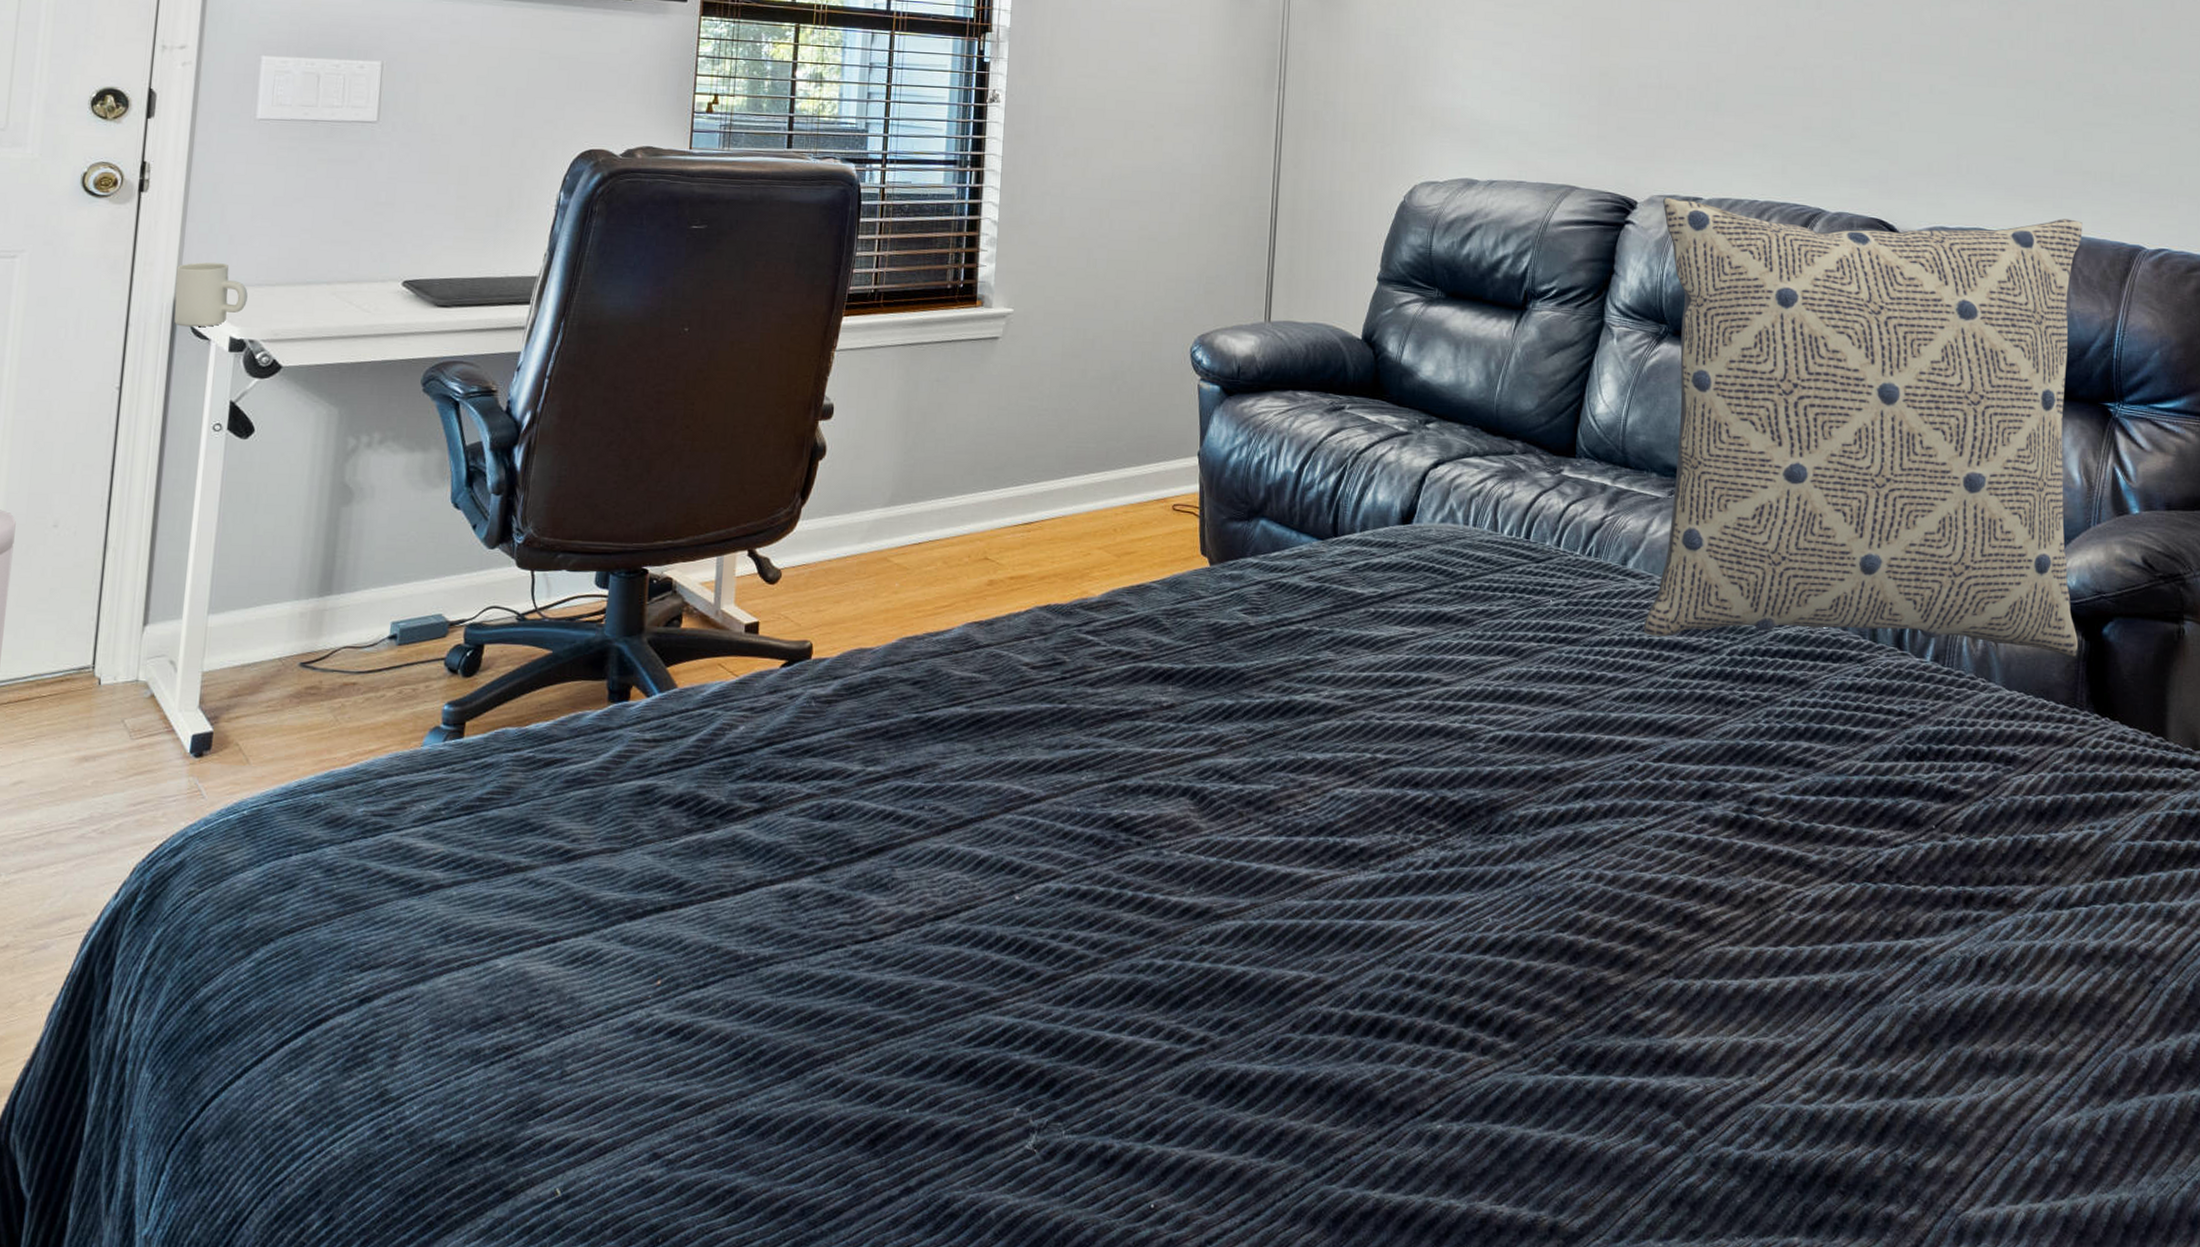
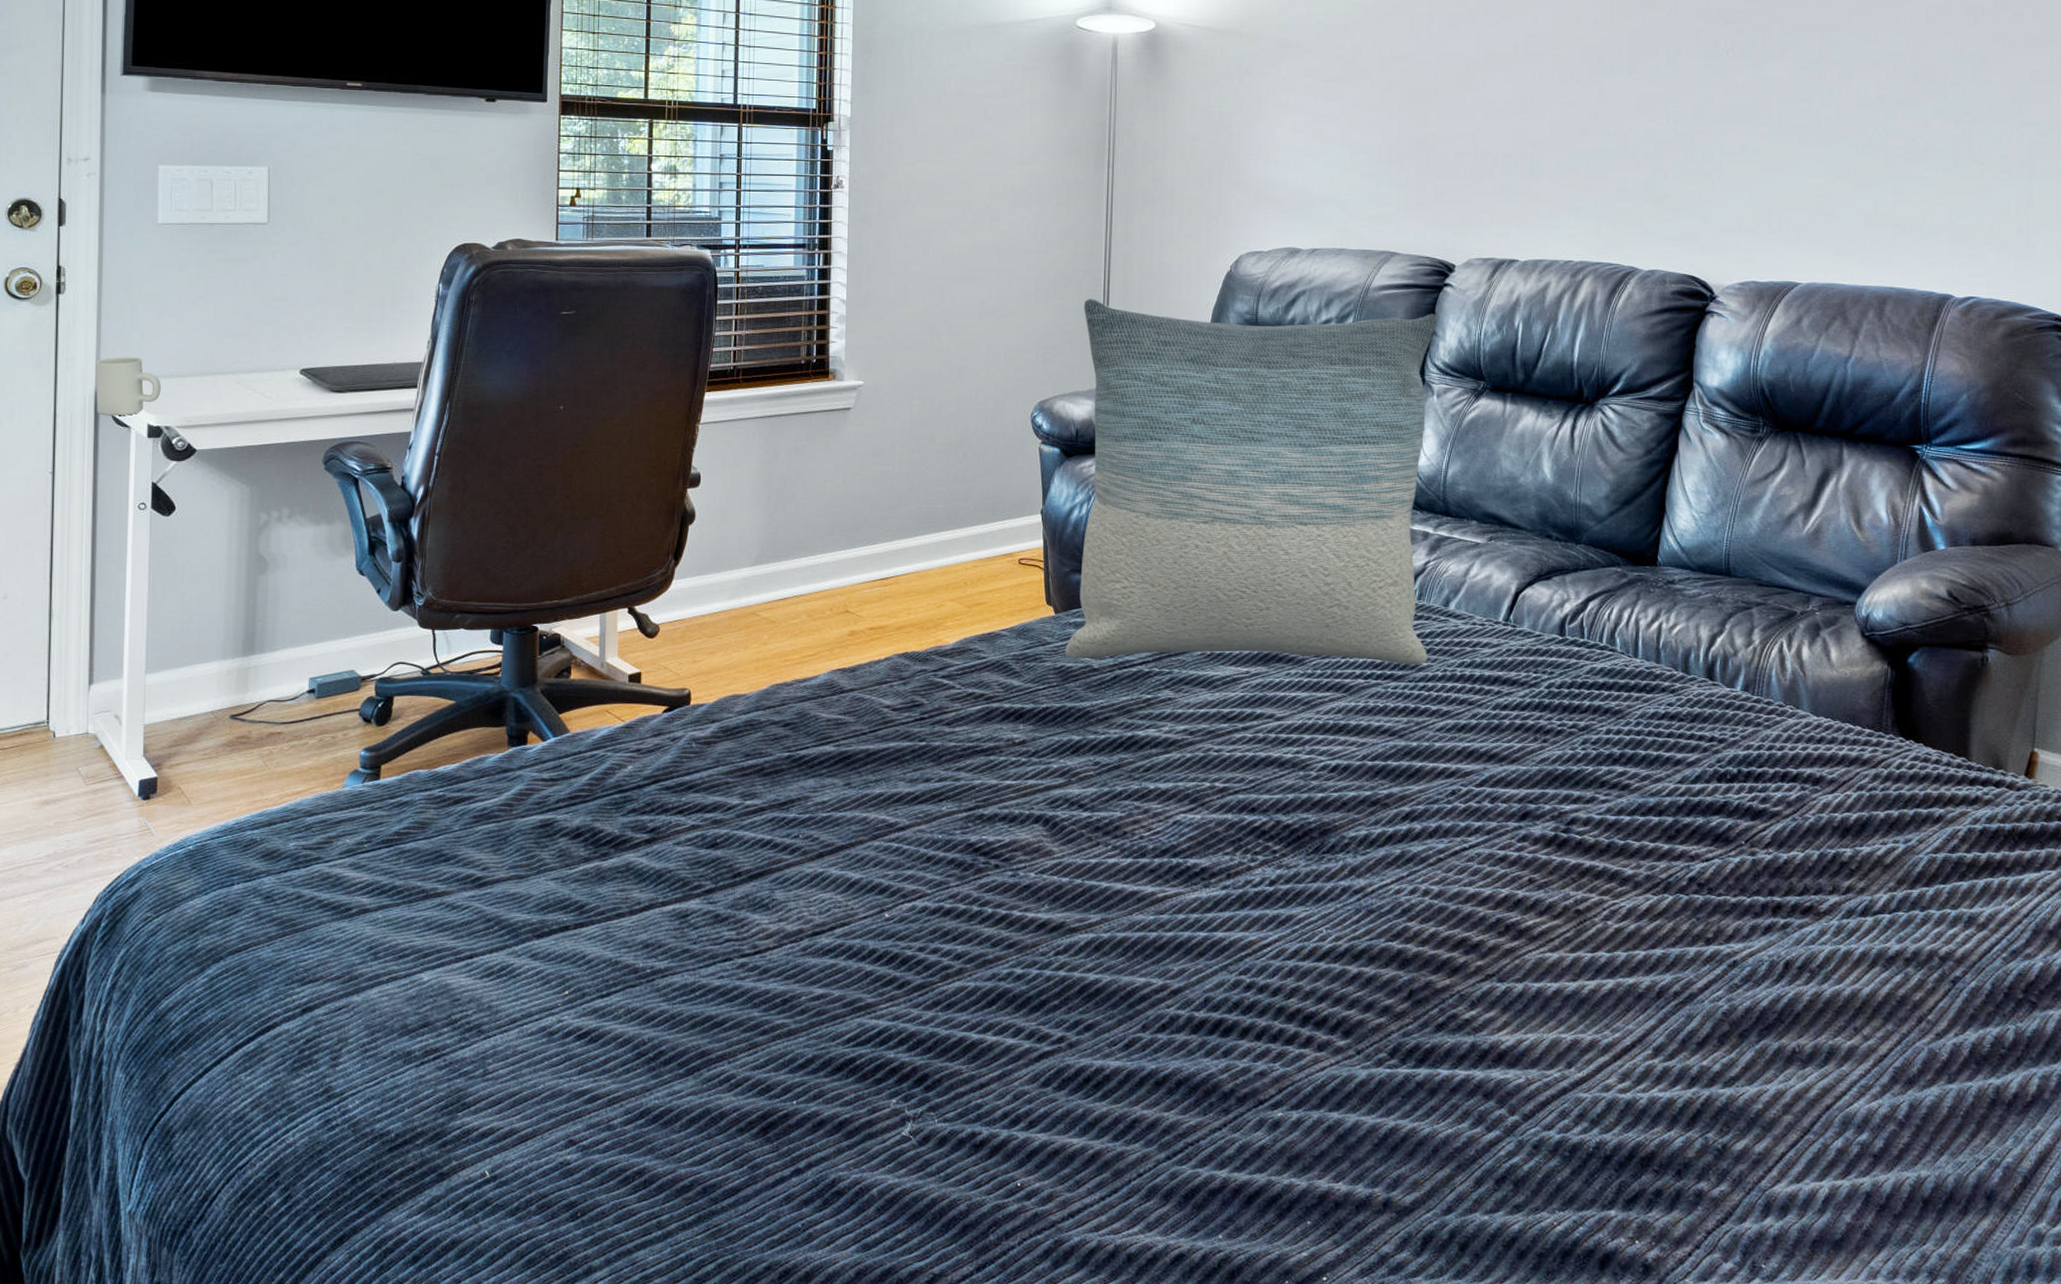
pillow: none [1219,226,1619,628] -> present [1064,298,1438,665]
pillow: present [1643,197,2083,657] -> none [1465,260,1892,684]

